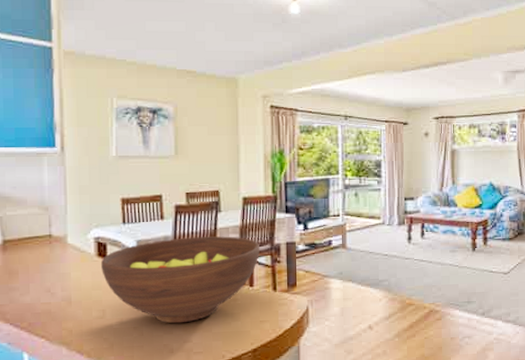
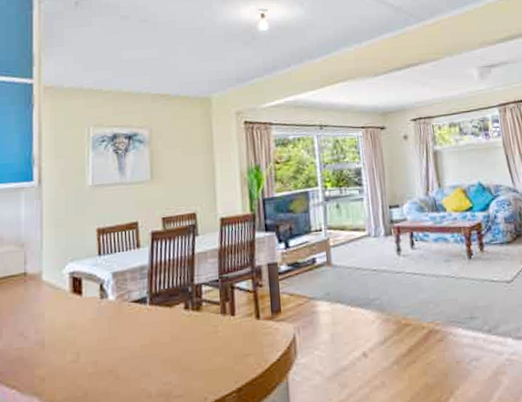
fruit bowl: present [101,236,260,324] -> none [76,261,240,364]

